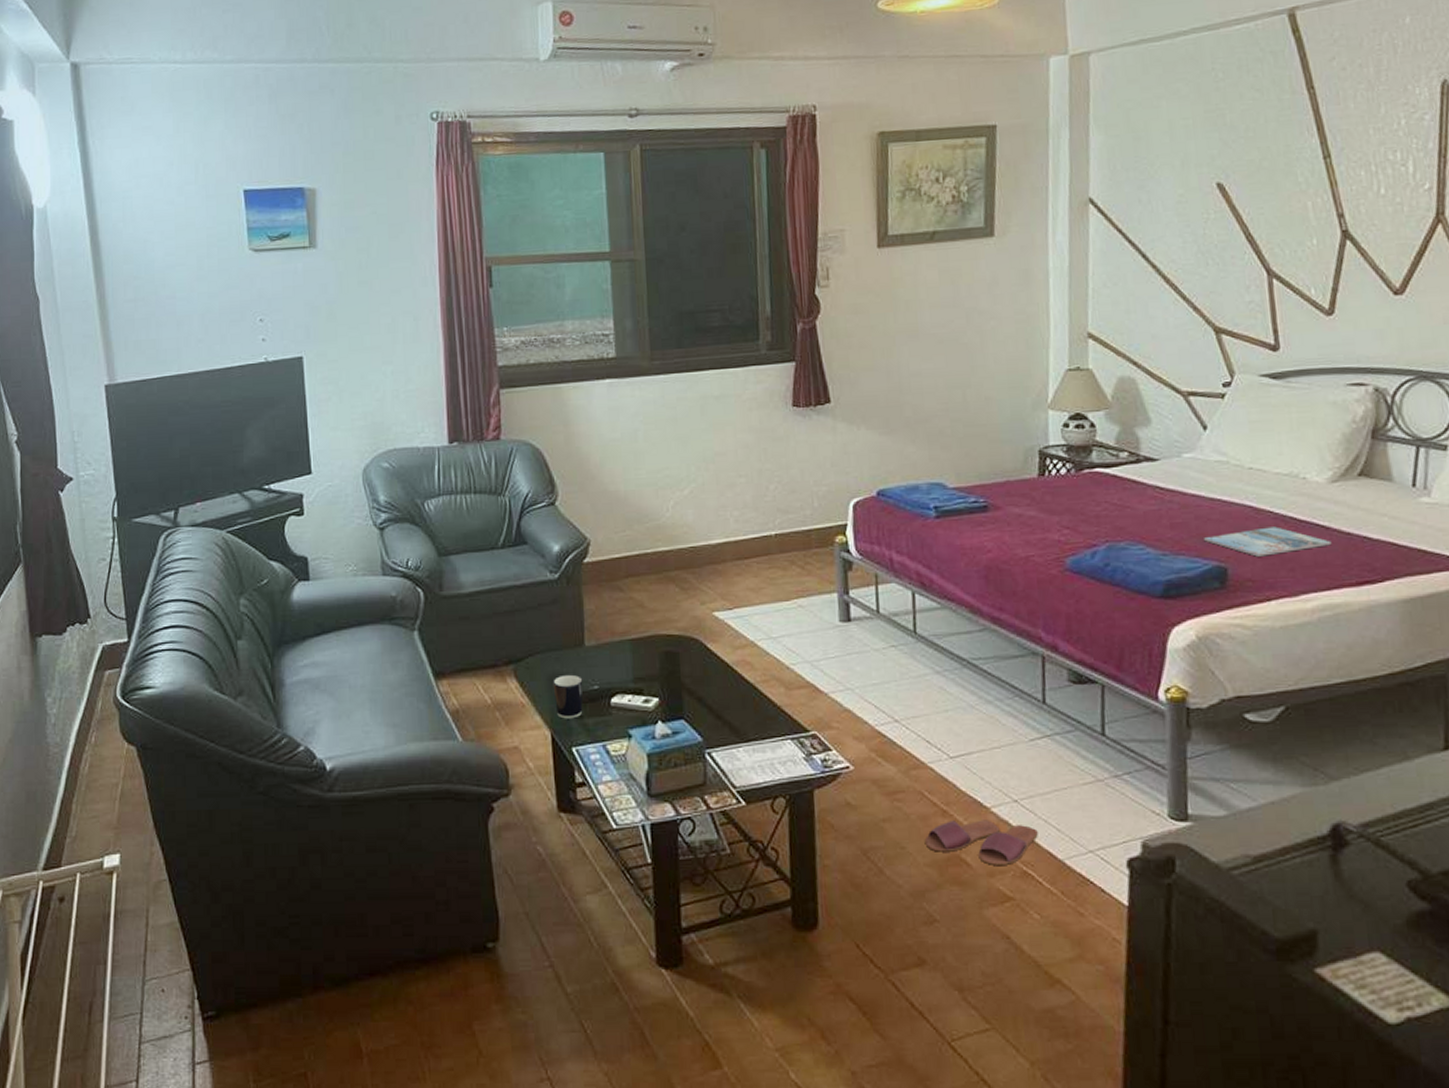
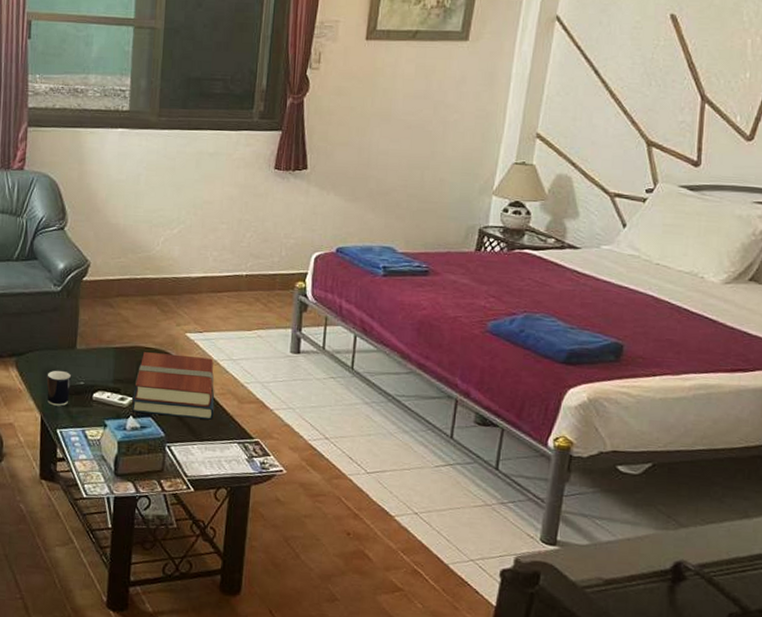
books: none [658,639,758,716] -> present [131,352,215,420]
slippers: present [924,820,1038,867] -> none [336,523,431,564]
magazine: present [1204,526,1332,557] -> none [608,315,716,339]

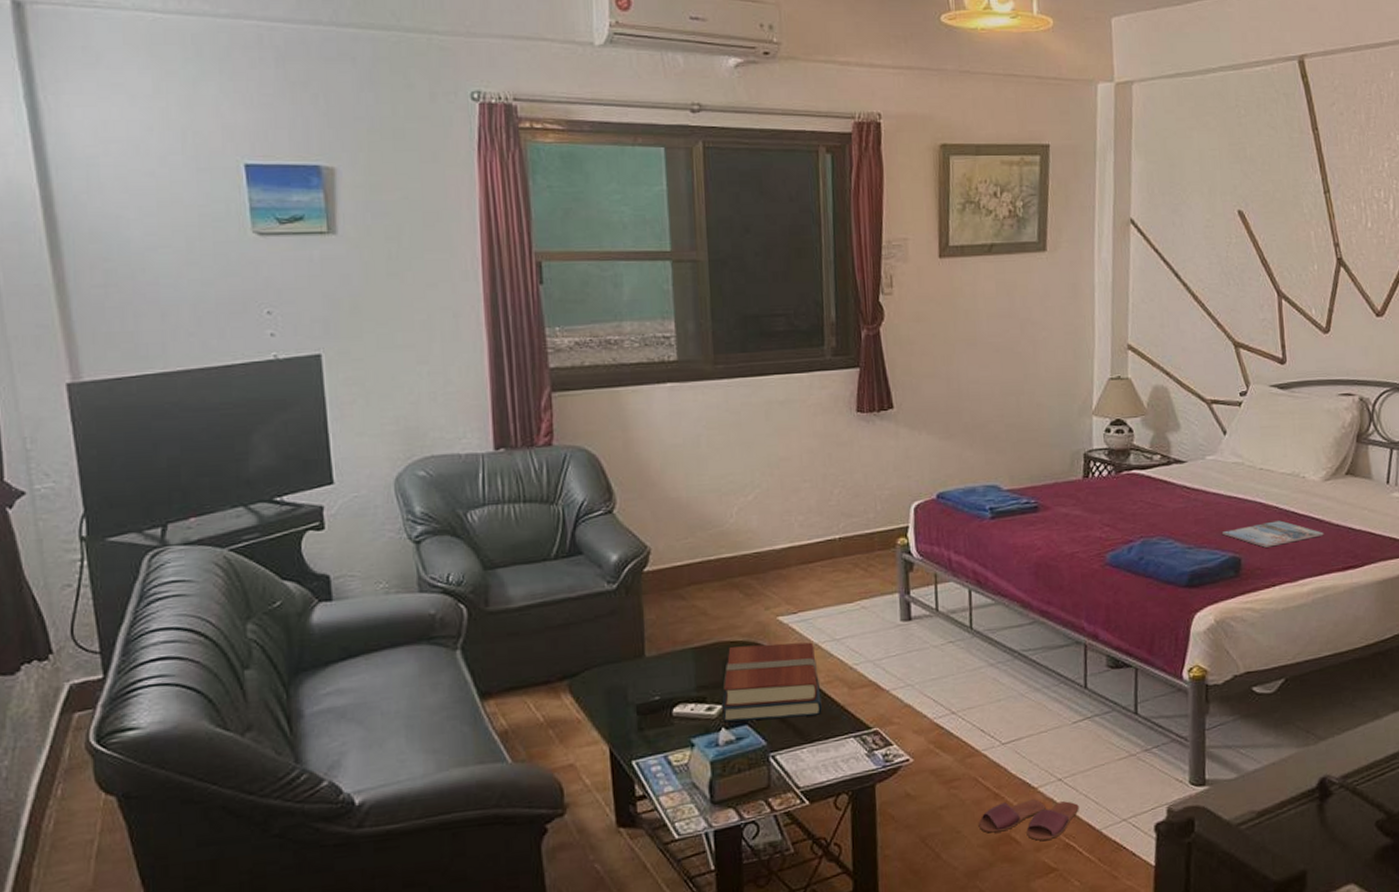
mug: present [46,370,72,406] -> none [611,686,644,732]
slippers: none [336,523,431,564] -> present [978,799,1079,841]
magazine: none [608,315,716,339] -> present [1222,520,1324,548]

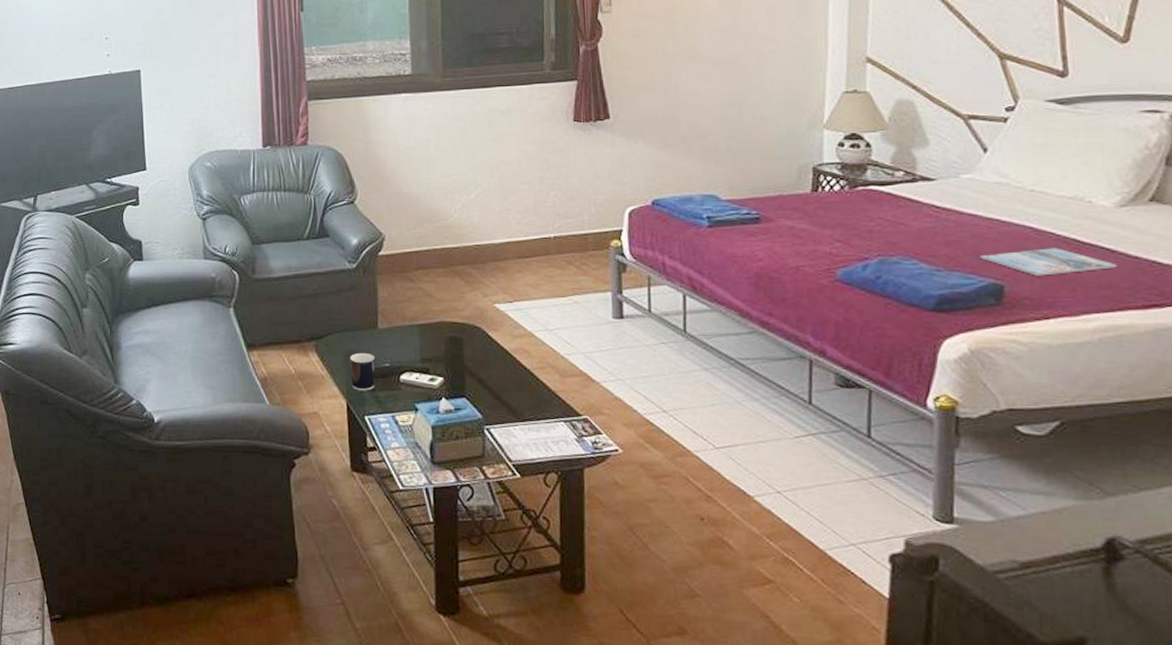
mug: none [611,686,644,732] -> present [349,352,376,391]
books: present [722,642,822,723] -> none [443,327,534,397]
slippers: present [978,799,1079,841] -> none [688,505,800,551]

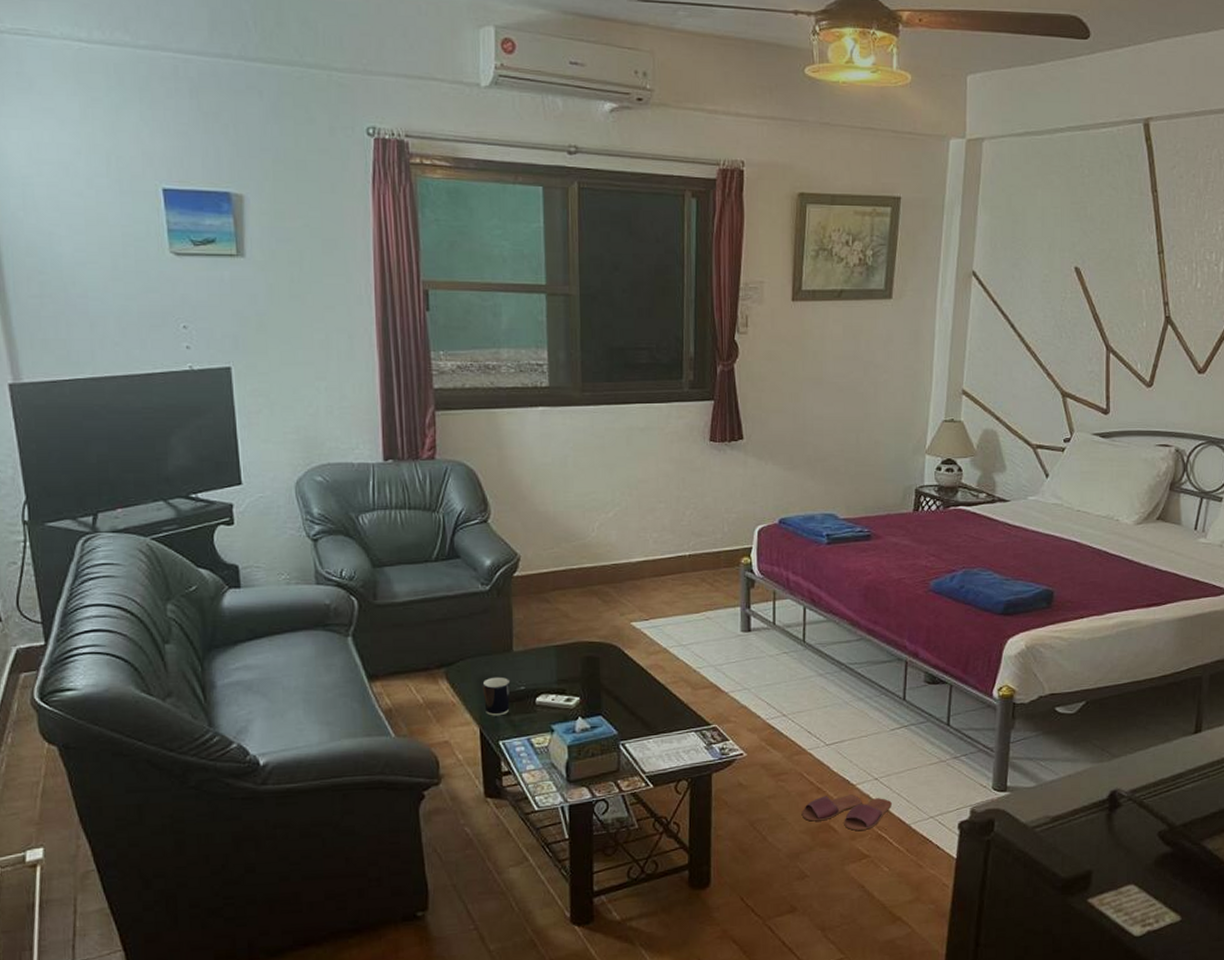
slippers: none [688,505,800,551] -> present [801,794,892,831]
magazine: present [980,248,1117,276] -> none [1038,559,1132,583]

